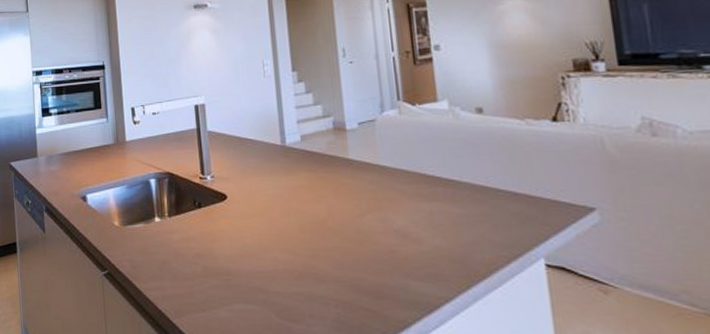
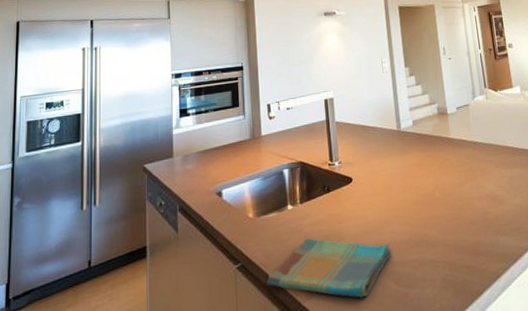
dish towel: none [134,255,273,325] -> present [267,238,392,298]

